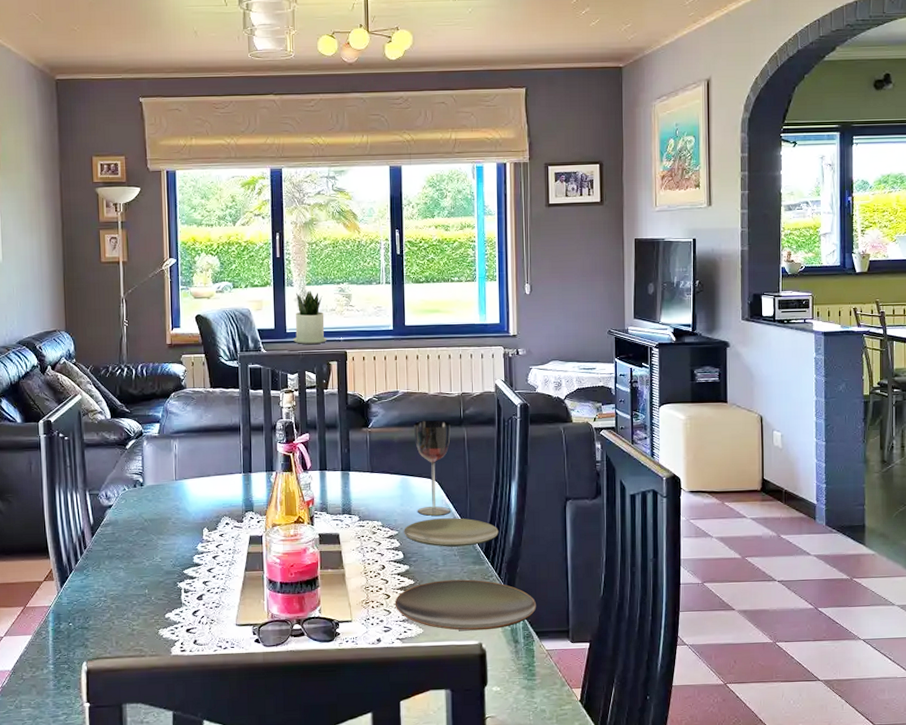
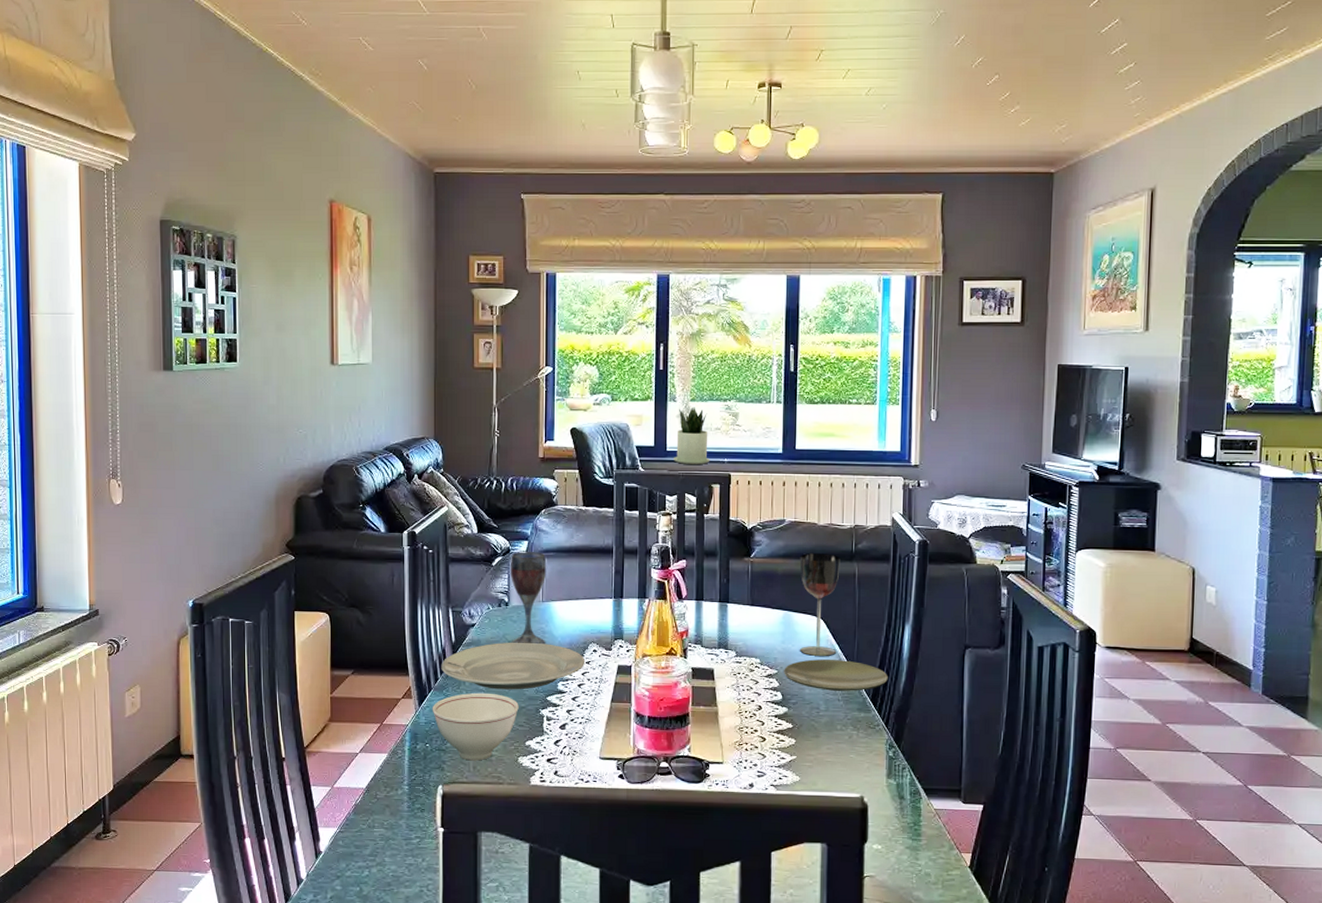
bowl: none [73,571,157,636] -> present [432,693,519,761]
plate: none [81,519,219,566] -> present [441,642,586,690]
cup: none [143,433,181,522] -> present [510,552,547,645]
plate: present [394,579,537,631] -> none [770,726,927,783]

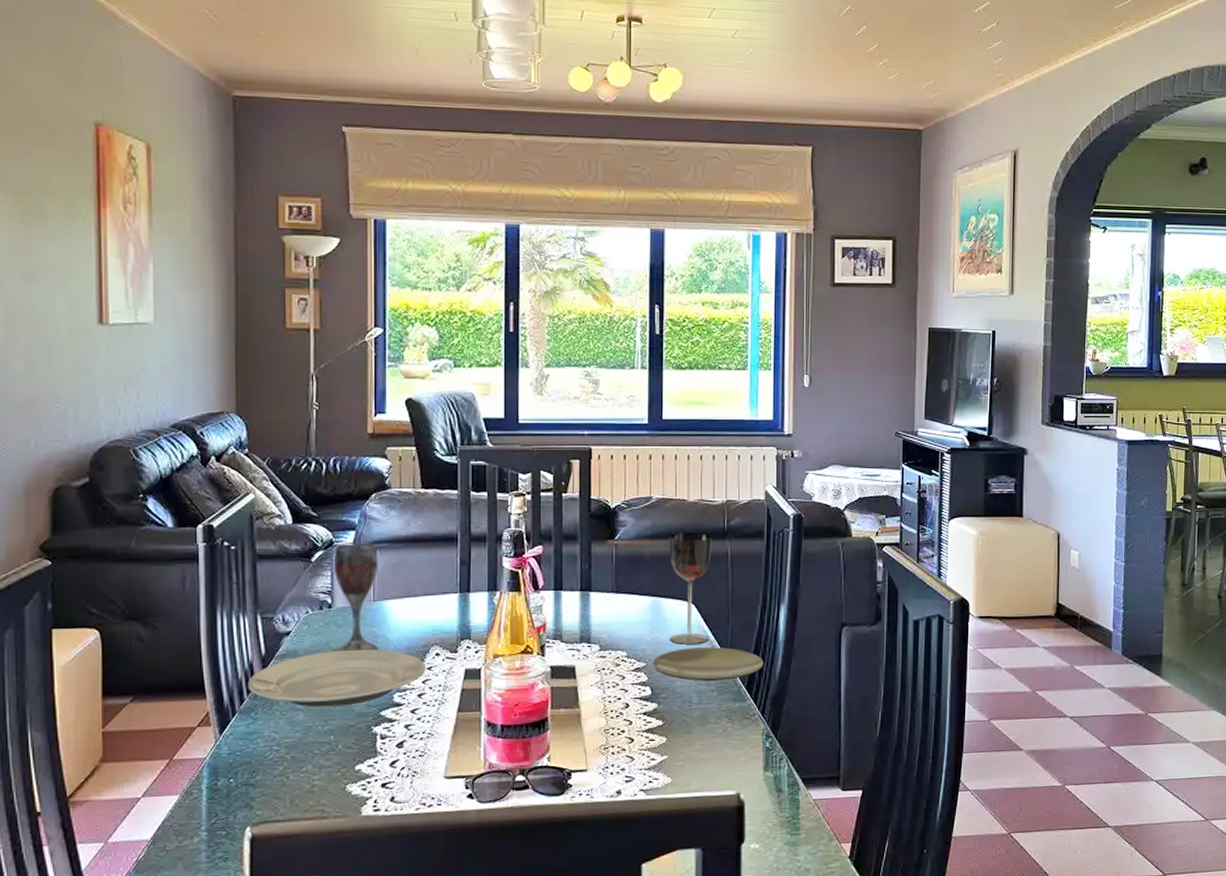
bowl: present [432,693,519,761] -> none [236,713,346,795]
planter: present [674,408,710,465] -> none [527,375,569,439]

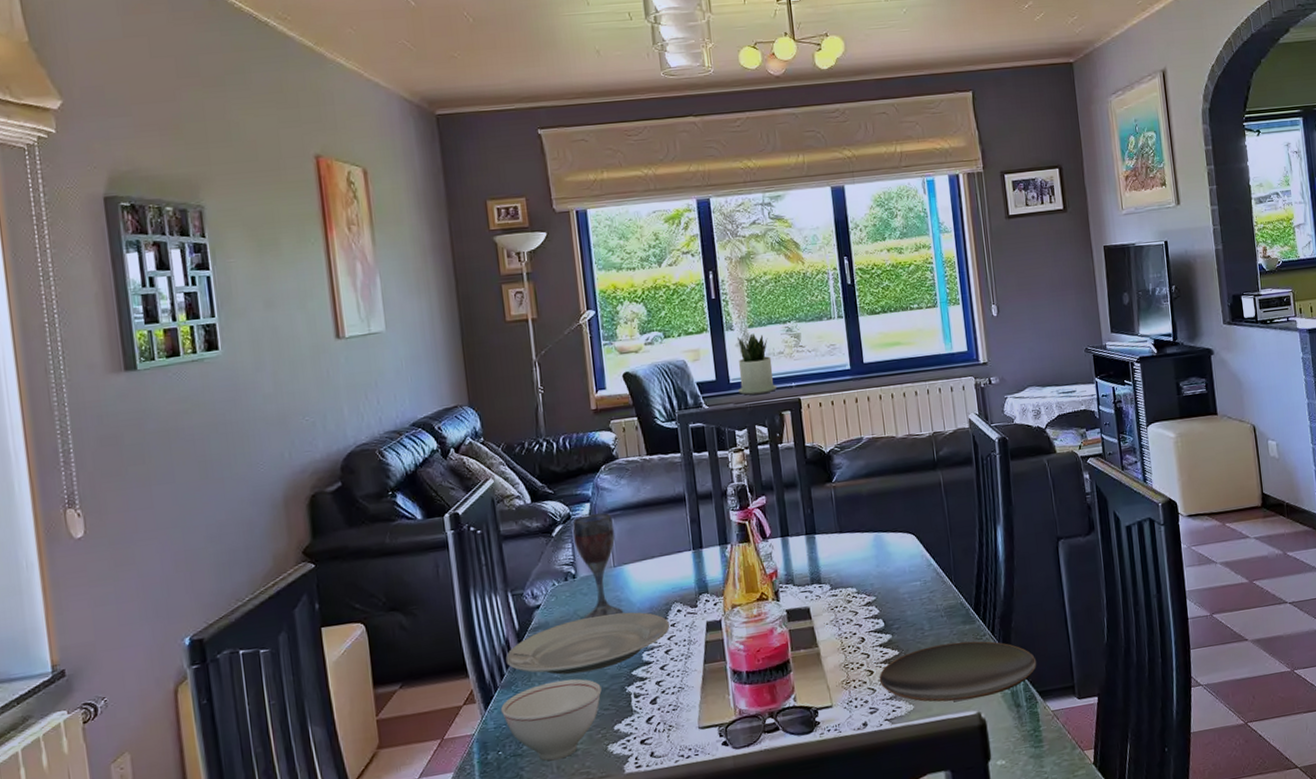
bowl: none [236,713,346,795] -> present [500,679,602,761]
planter: none [527,375,569,439] -> present [738,334,777,395]
plate: none [639,719,804,780] -> present [879,641,1037,703]
plate: present [653,647,764,682] -> none [882,573,988,609]
wineglass: present [668,532,712,644] -> none [882,466,933,575]

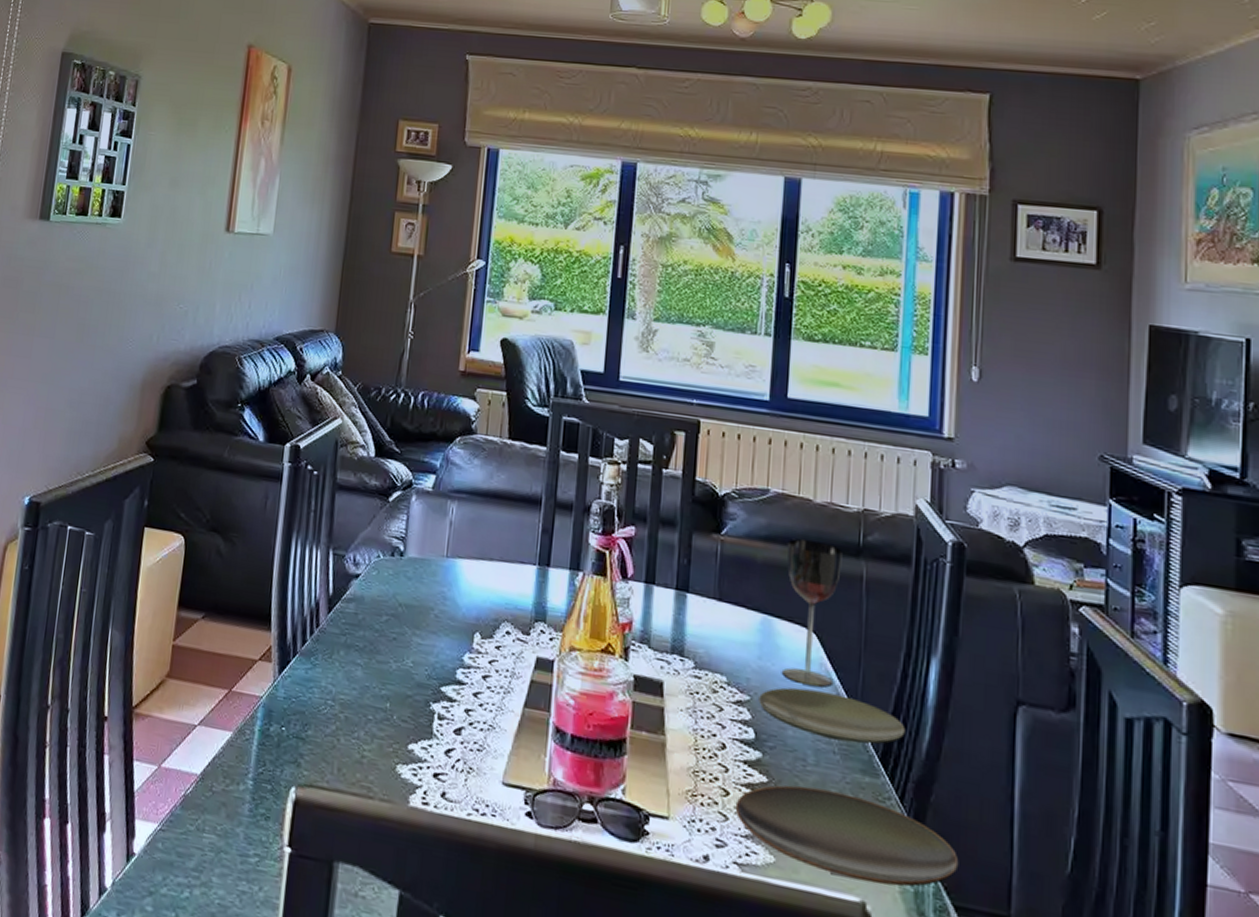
bowl: present [500,679,602,761] -> none [294,666,404,762]
plate: present [505,612,671,675] -> none [311,603,495,673]
cup: present [572,513,624,620] -> none [402,488,457,615]
planter: present [738,334,777,395] -> none [627,329,675,404]
wineglass: none [882,466,933,575] -> present [781,538,843,687]
plate: none [882,573,988,609] -> present [759,687,905,745]

